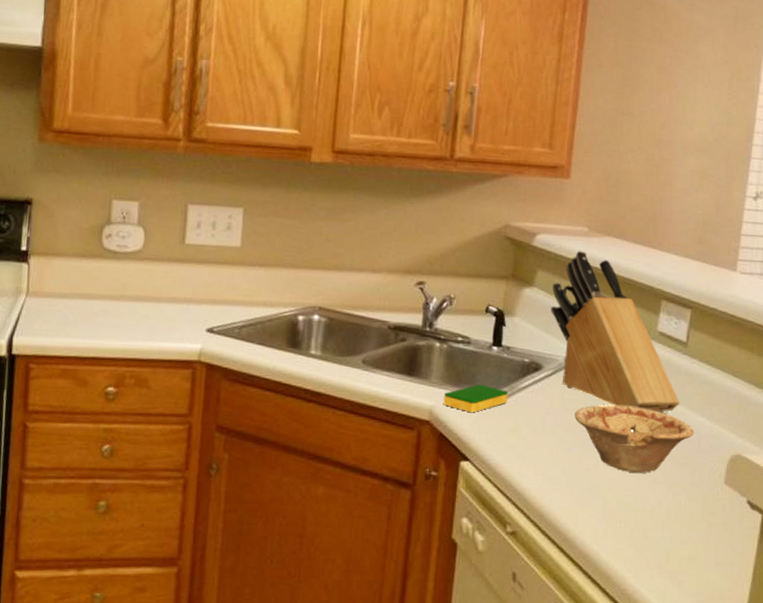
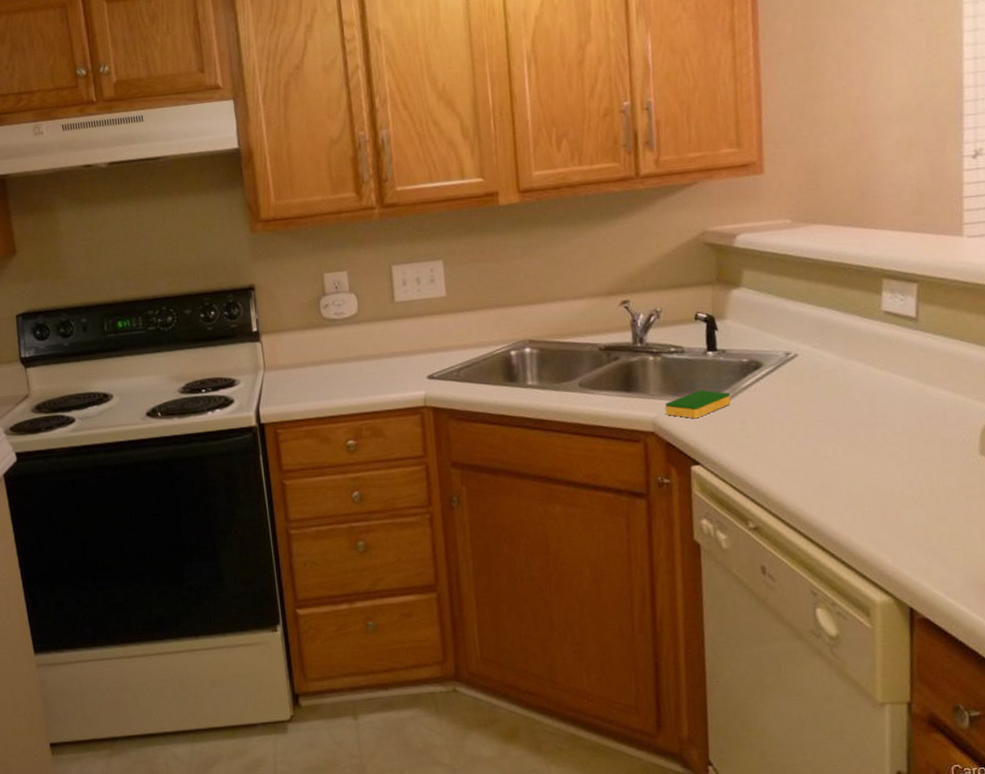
knife block: present [551,250,680,413] -> none [761,243,918,393]
dish: present [574,405,694,474] -> none [803,389,938,456]

